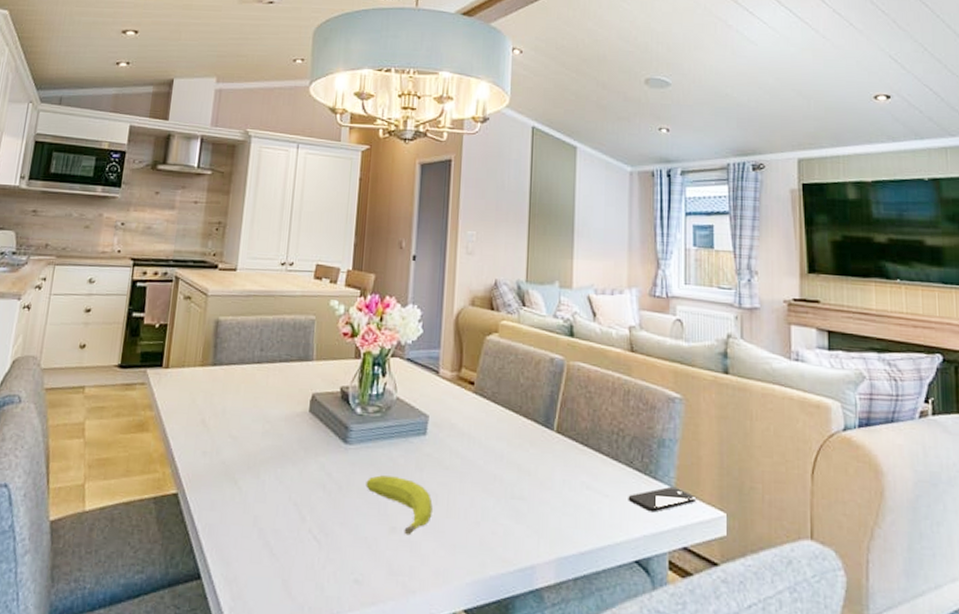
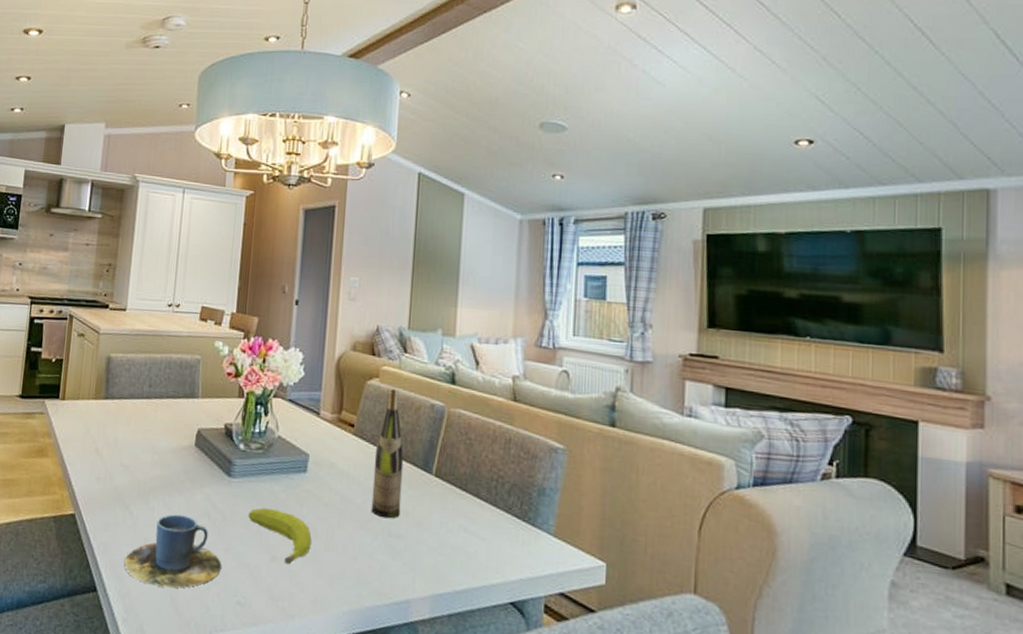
cup: none [231,487,338,570] -> present [124,514,222,588]
wine bottle: none [493,343,525,480] -> present [371,388,404,519]
smartphone: present [628,487,697,513] -> none [505,534,576,558]

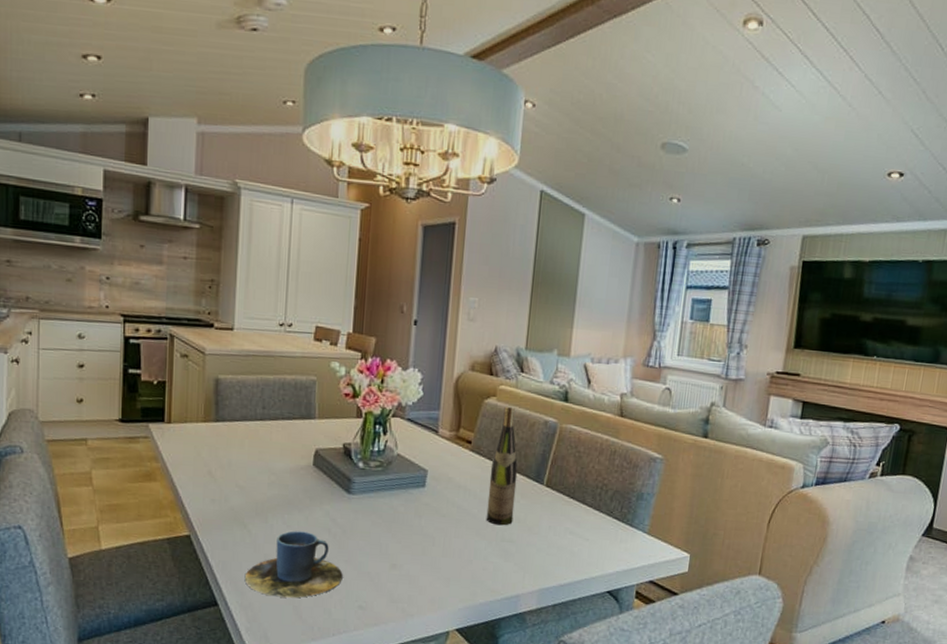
fruit: present [248,508,312,565] -> none [368,521,430,571]

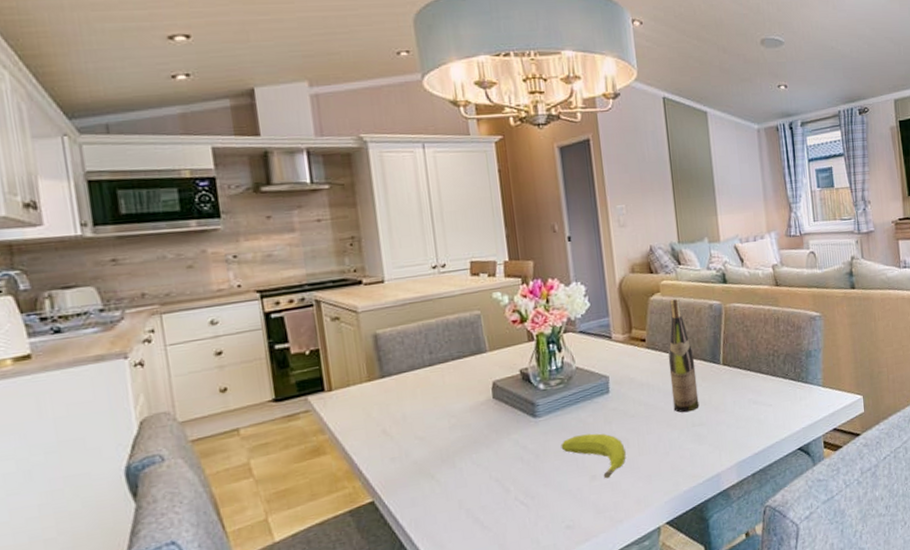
cup: present [244,531,343,598] -> none [441,466,545,542]
fruit: none [368,521,430,571] -> present [561,433,626,479]

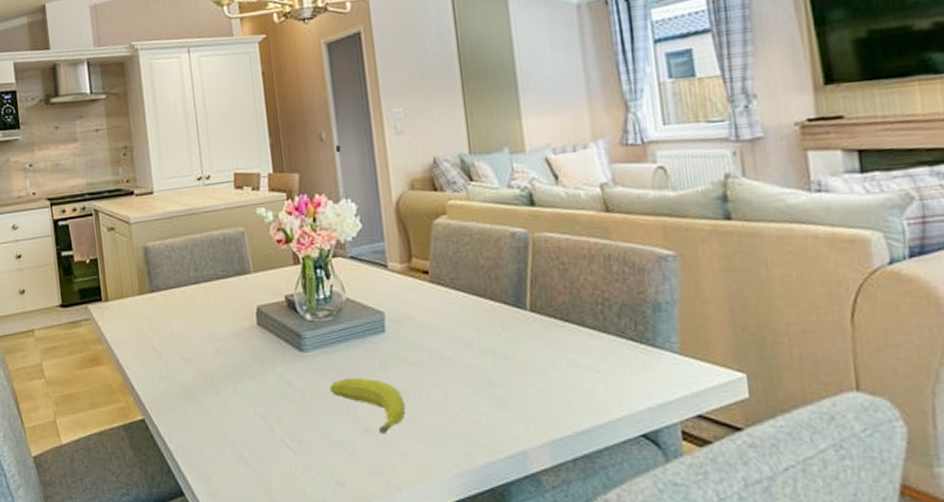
wine bottle: present [668,298,699,413] -> none [457,222,499,367]

